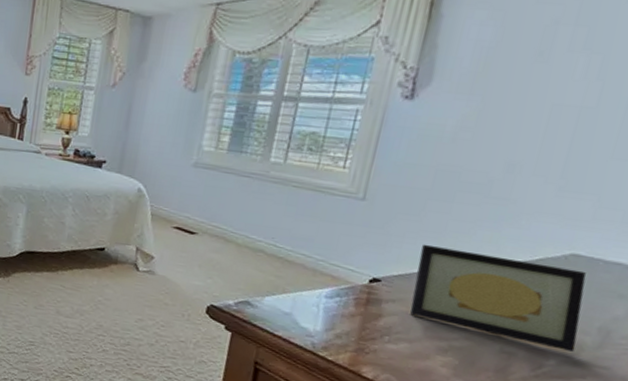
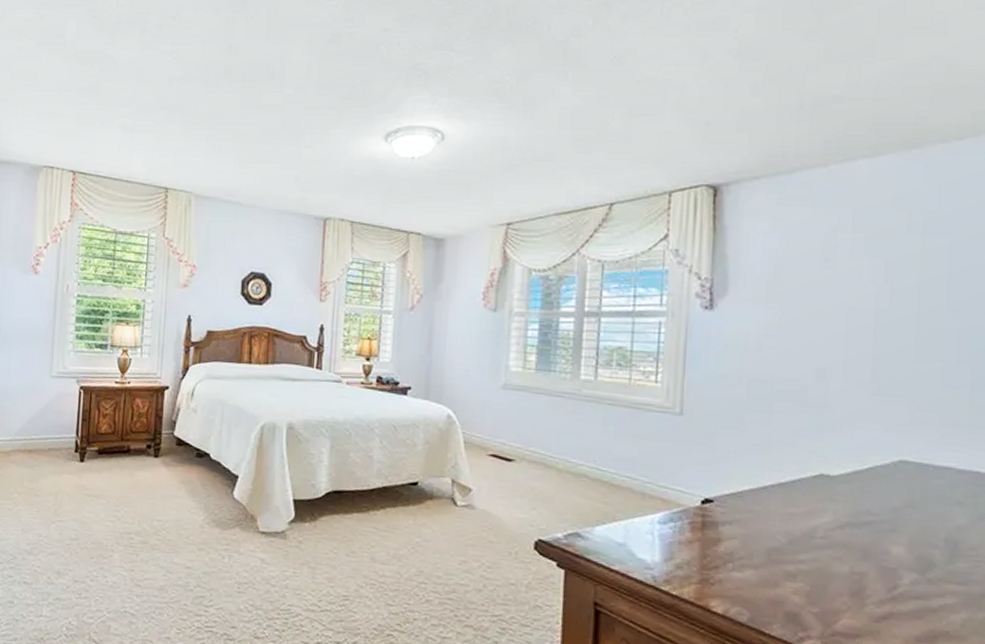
picture frame: present [409,244,587,352] -> none [748,458,926,568]

